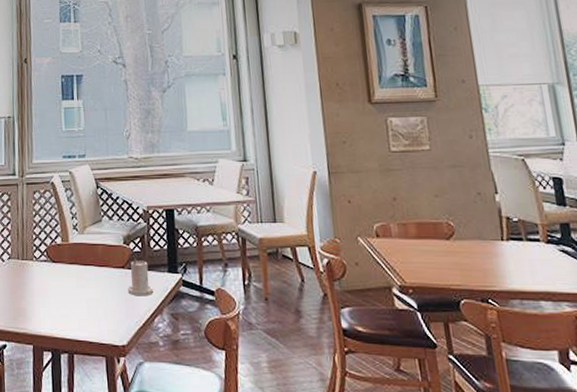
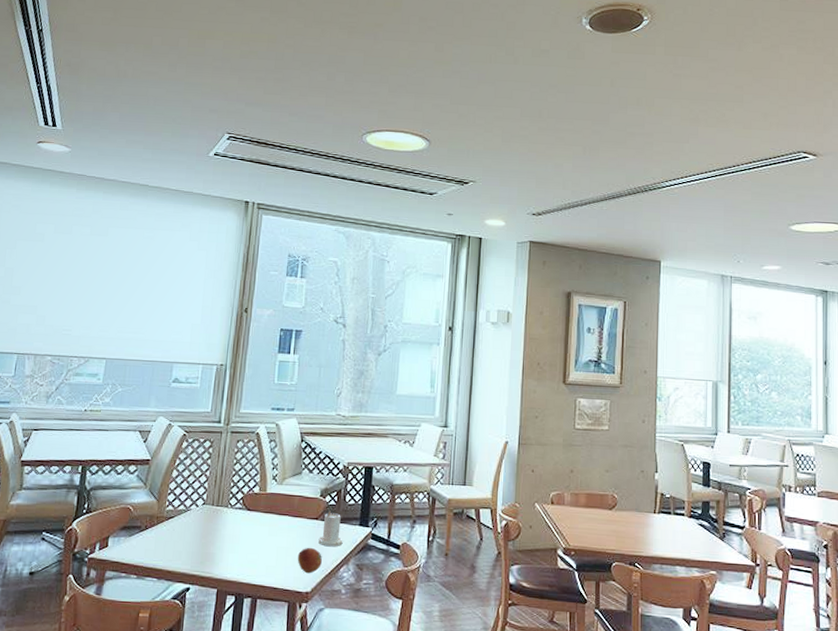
fruit: none [108,297,135,326] -> present [297,547,322,574]

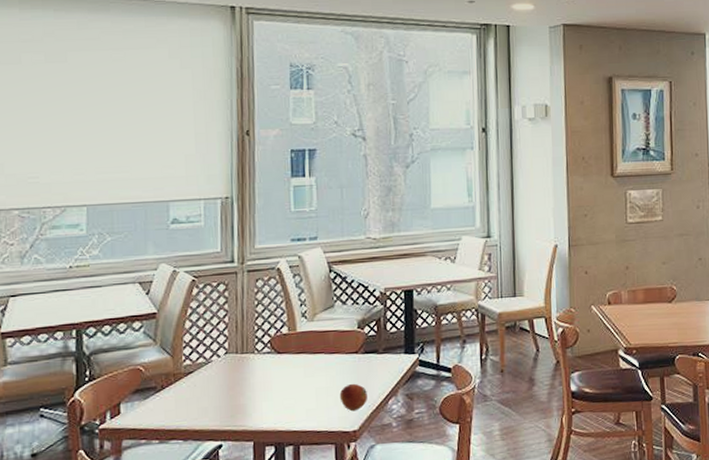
candle: present [318,510,343,547] -> none [361,342,388,381]

